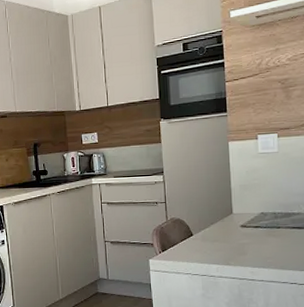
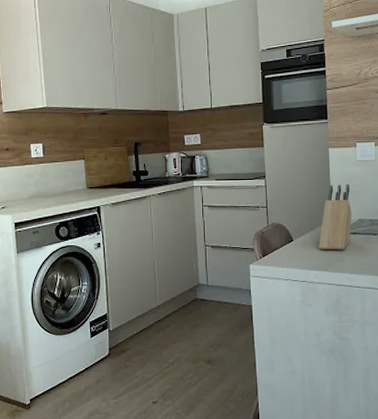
knife block: none [219,177,254,244] -> present [319,184,352,250]

